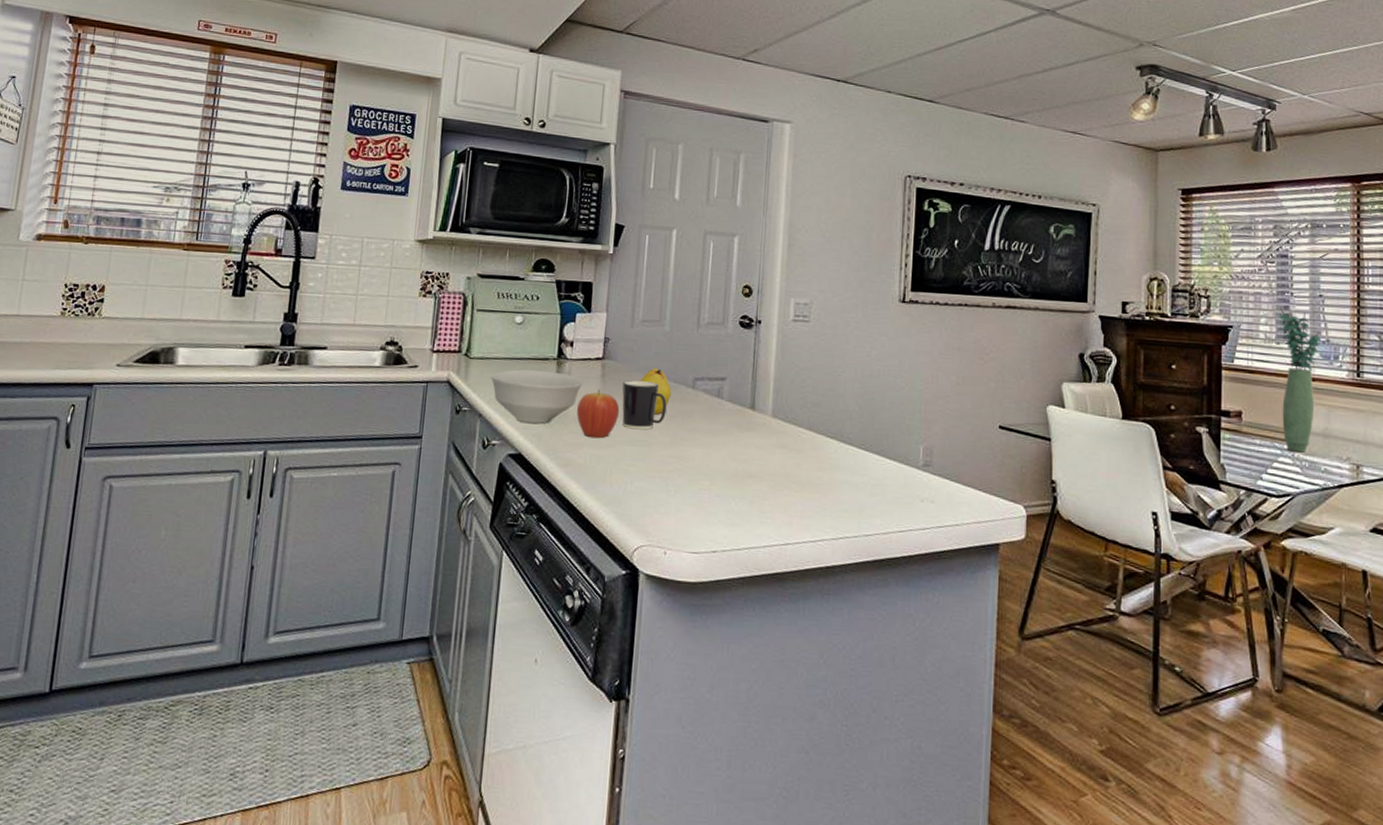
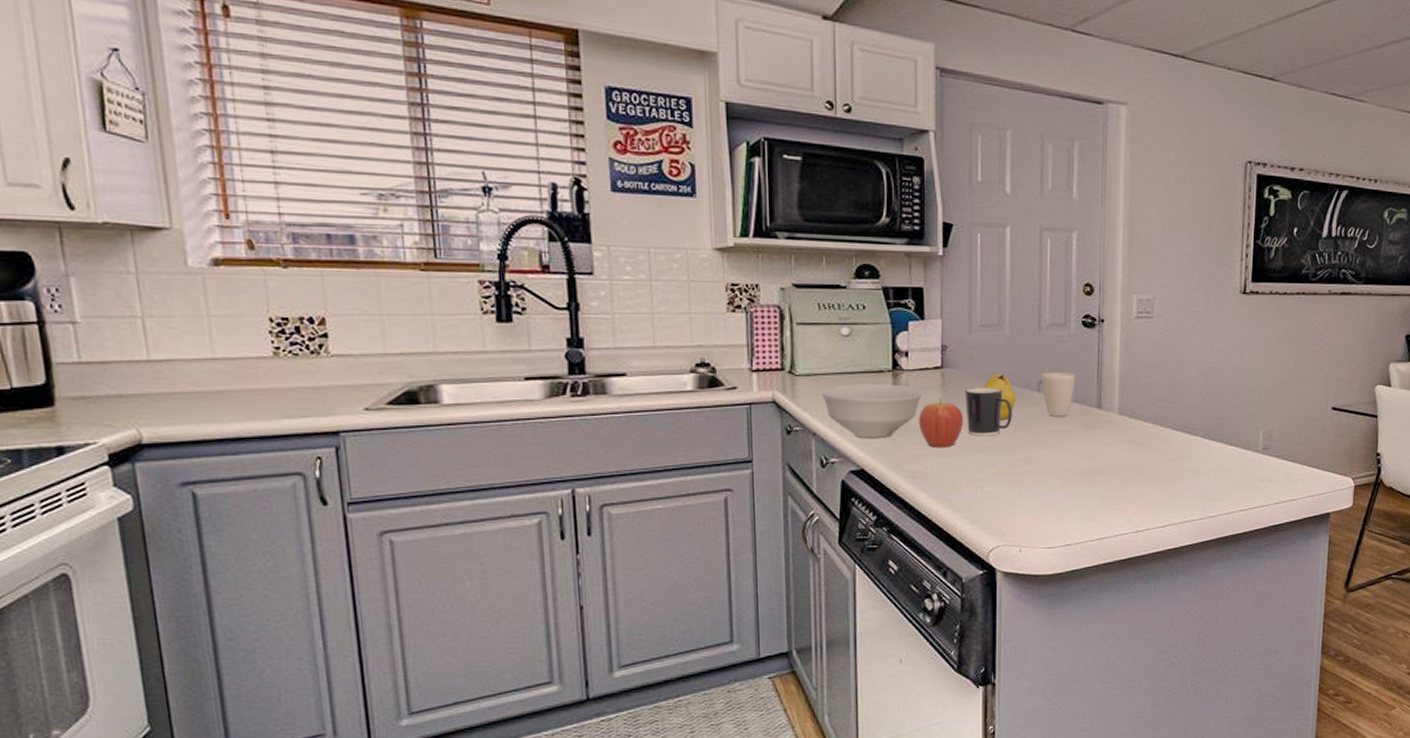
cup: none [696,369,731,415] -> present [1041,371,1076,417]

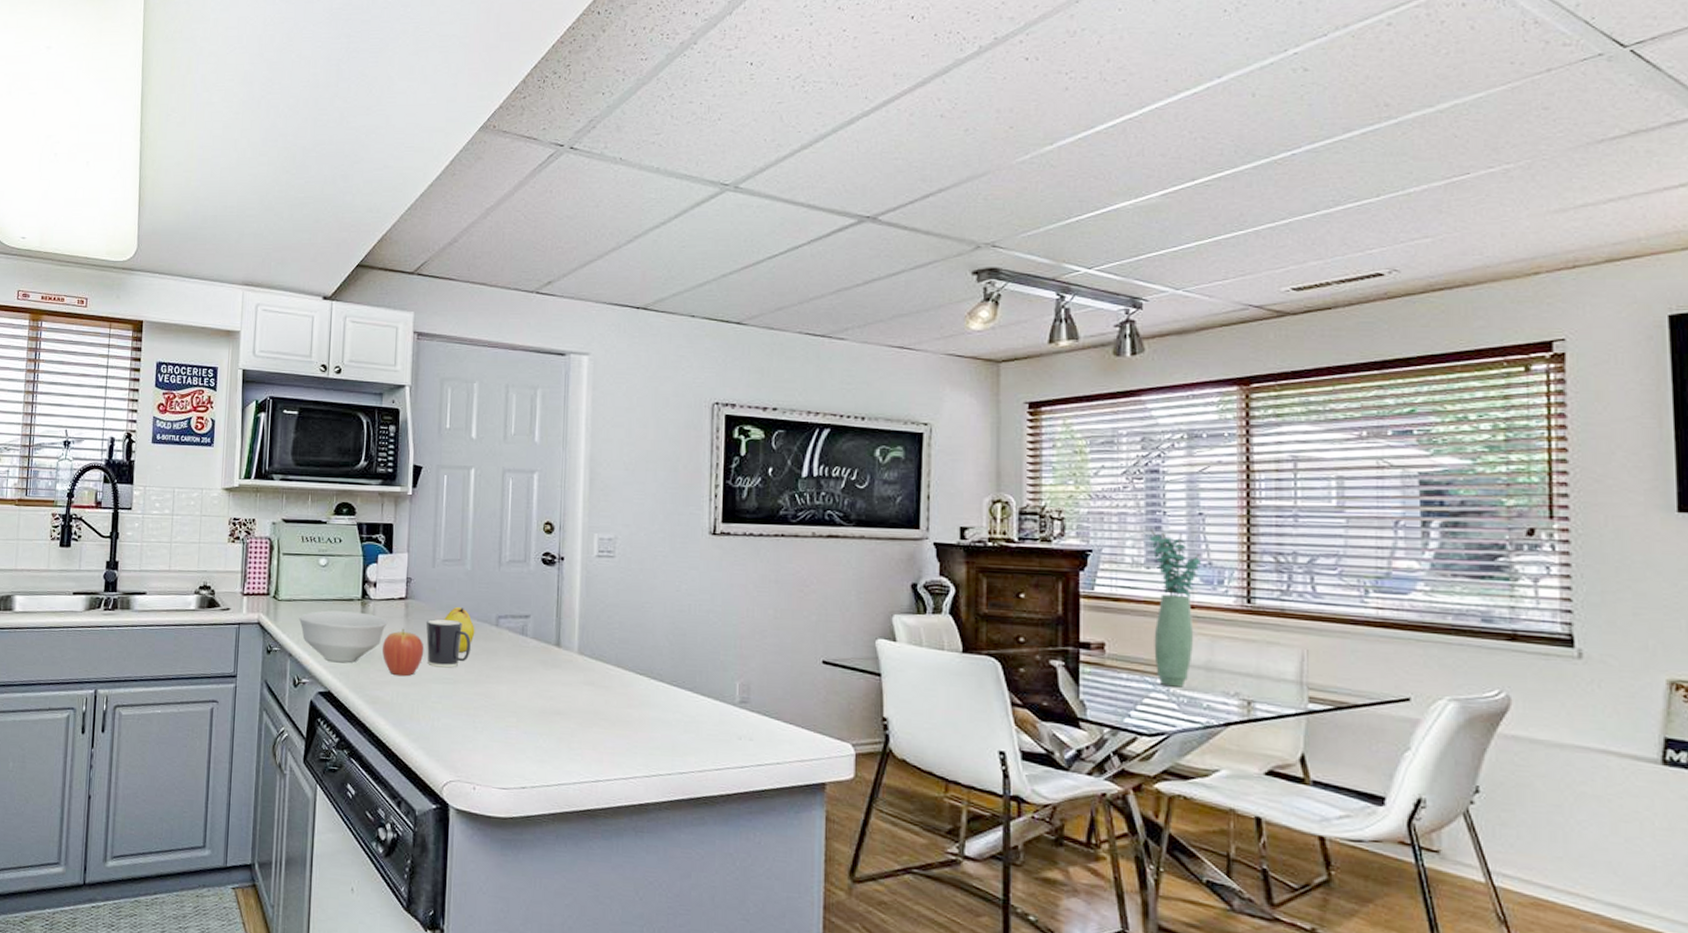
cup: present [1041,371,1076,417] -> none [500,606,535,653]

